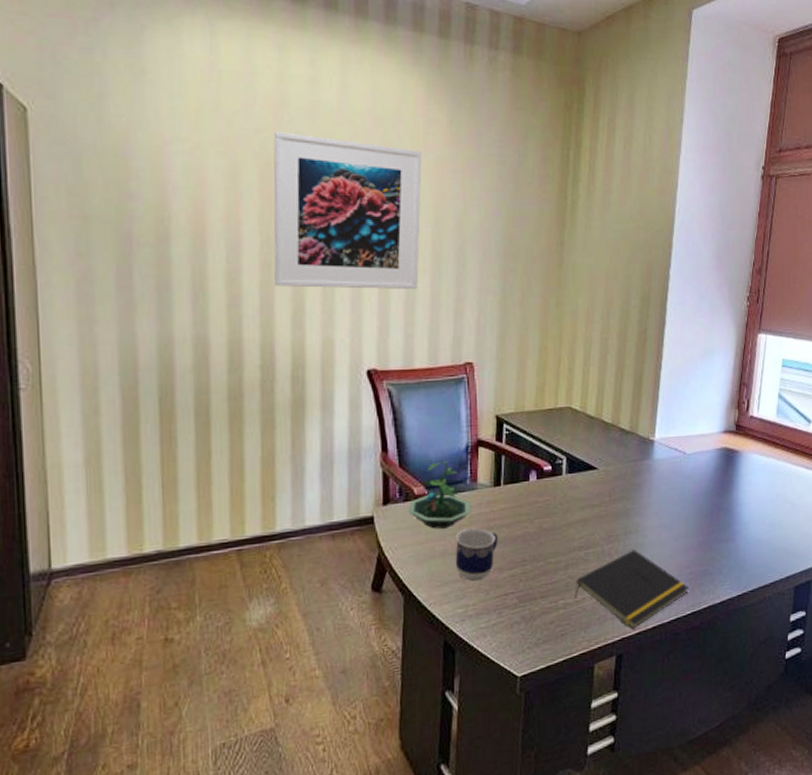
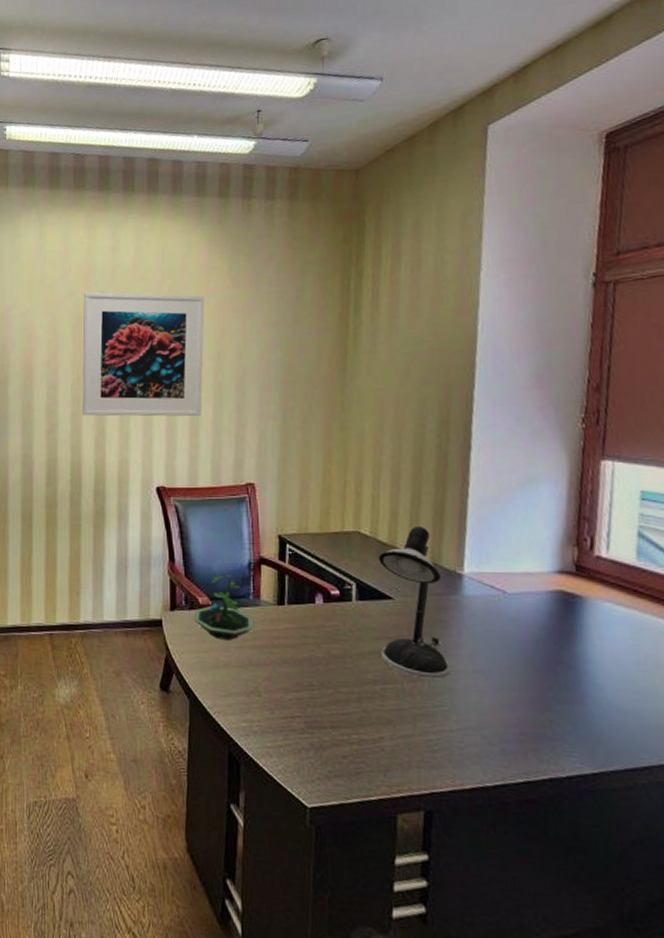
cup: present [455,528,498,582] -> none [239,644,283,698]
notepad: present [574,549,689,629] -> none [370,693,519,785]
desk lamp: none [585,398,641,539] -> present [378,525,450,679]

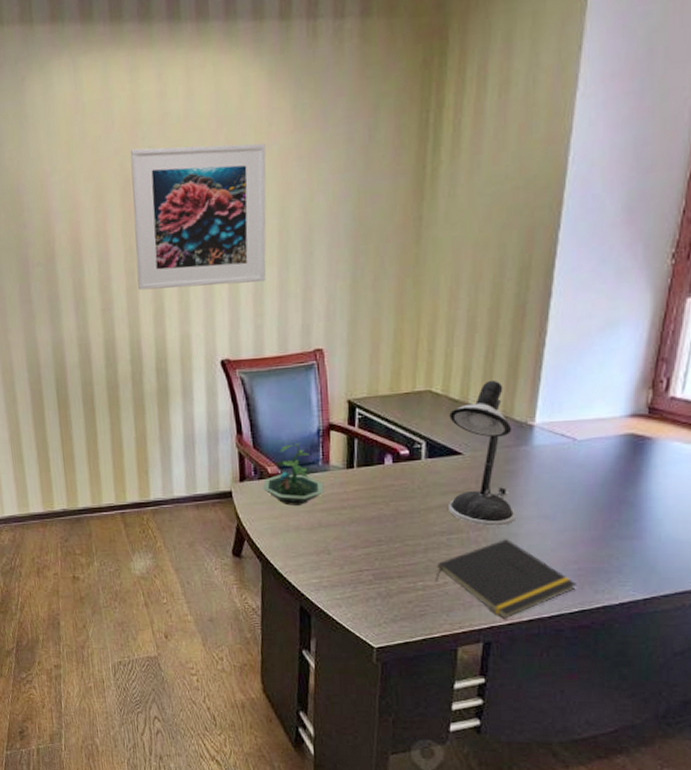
notepad: none [370,693,519,785] -> present [435,539,576,619]

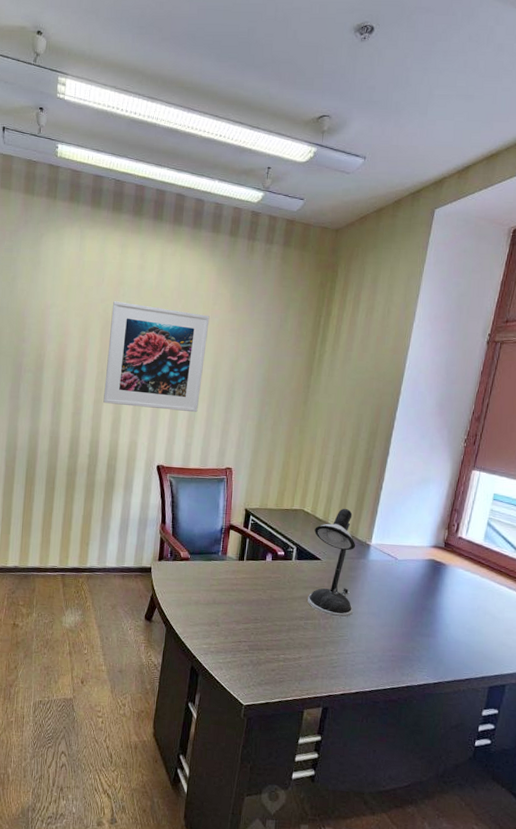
terrarium: present [263,443,324,506] -> none [175,536,221,585]
notepad: present [435,539,576,619] -> none [293,627,390,690]

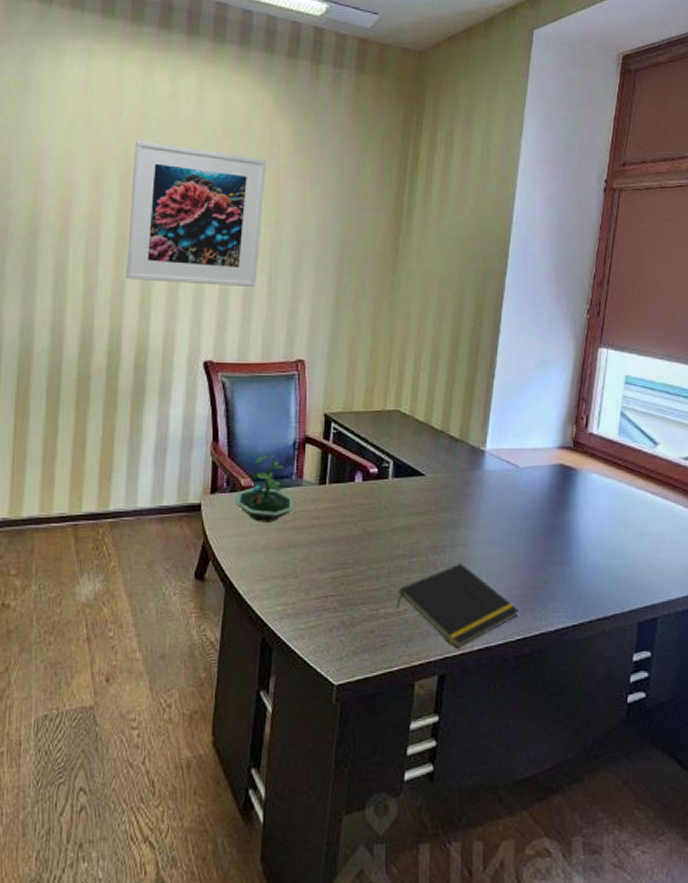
terrarium: none [175,536,221,585] -> present [234,455,296,522]
notepad: none [293,627,390,690] -> present [396,563,519,649]
desk lamp: present [307,508,356,618] -> none [410,405,469,550]

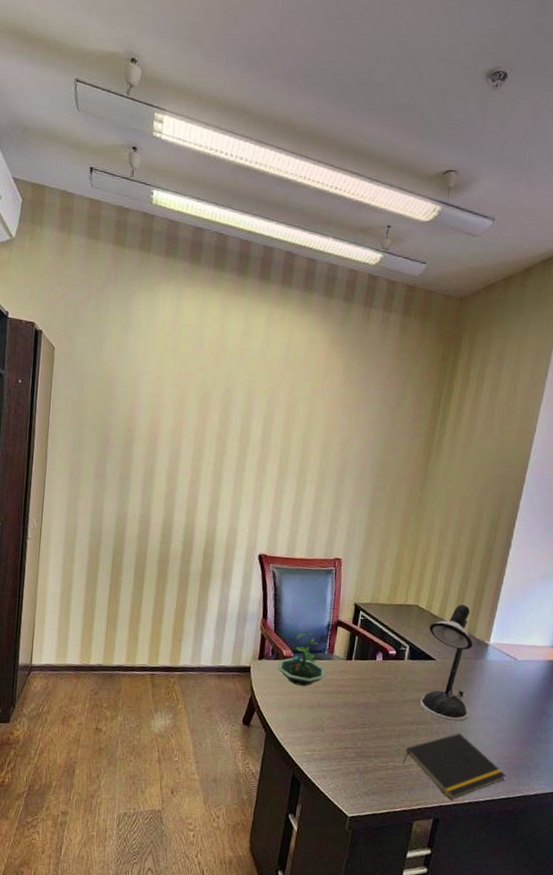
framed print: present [126,141,266,288] -> none [200,370,320,497]
desk lamp: none [410,405,469,550] -> present [419,604,473,723]

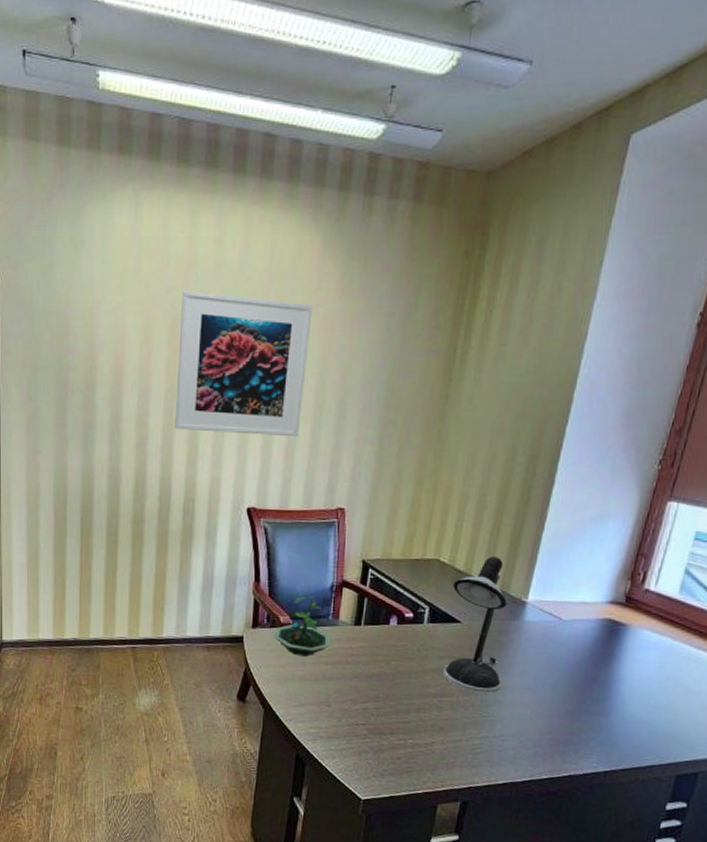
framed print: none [200,370,320,497] -> present [175,291,313,437]
notepad: present [403,733,506,800] -> none [424,706,548,781]

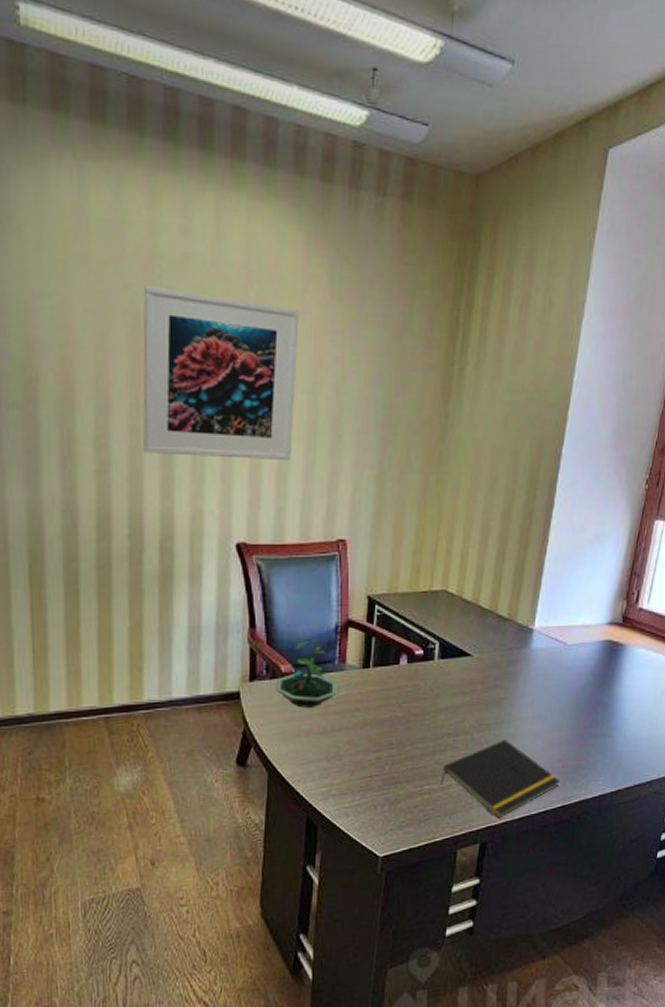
notepad: none [424,706,548,781] -> present [440,740,560,819]
desk lamp: present [442,555,508,694] -> none [455,583,515,728]

